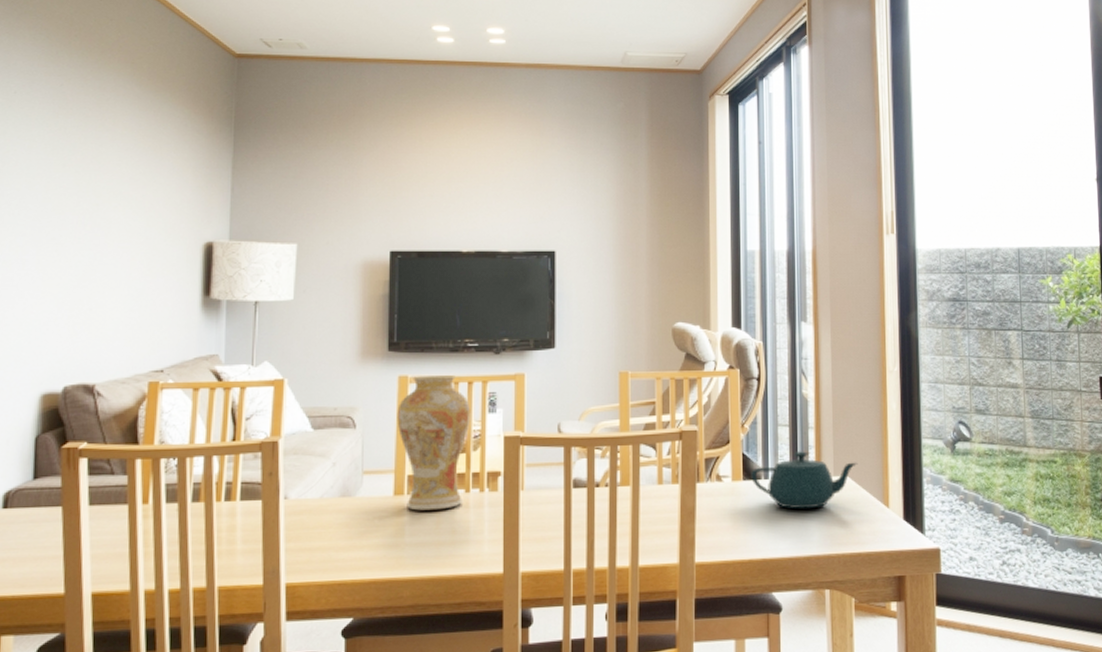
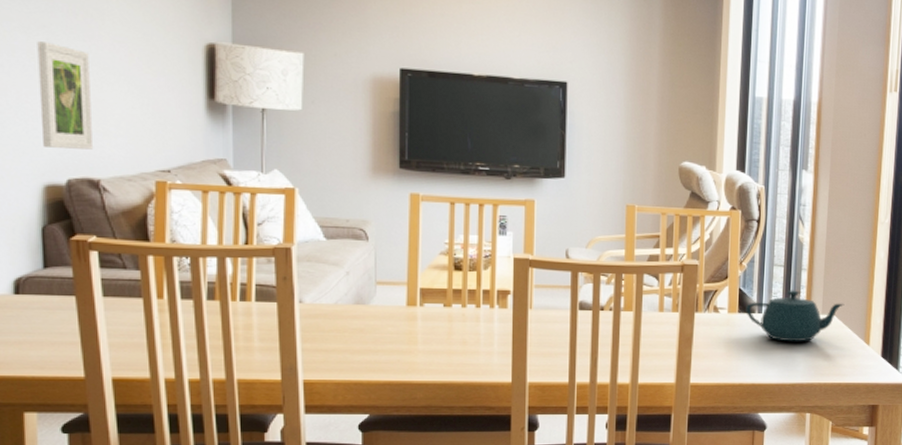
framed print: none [43,253,93,356] -> present [37,41,94,150]
vase: present [397,375,471,511] -> none [409,195,481,322]

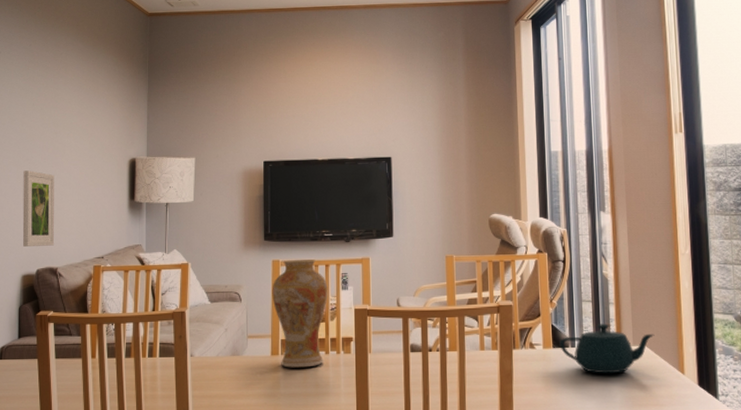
vase: none [409,195,481,322] -> present [272,260,328,368]

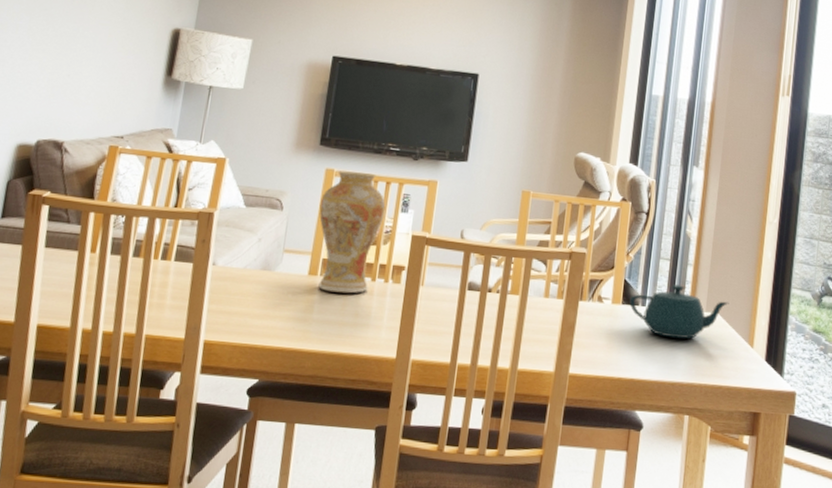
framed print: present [22,170,55,247] -> none [24,22,76,115]

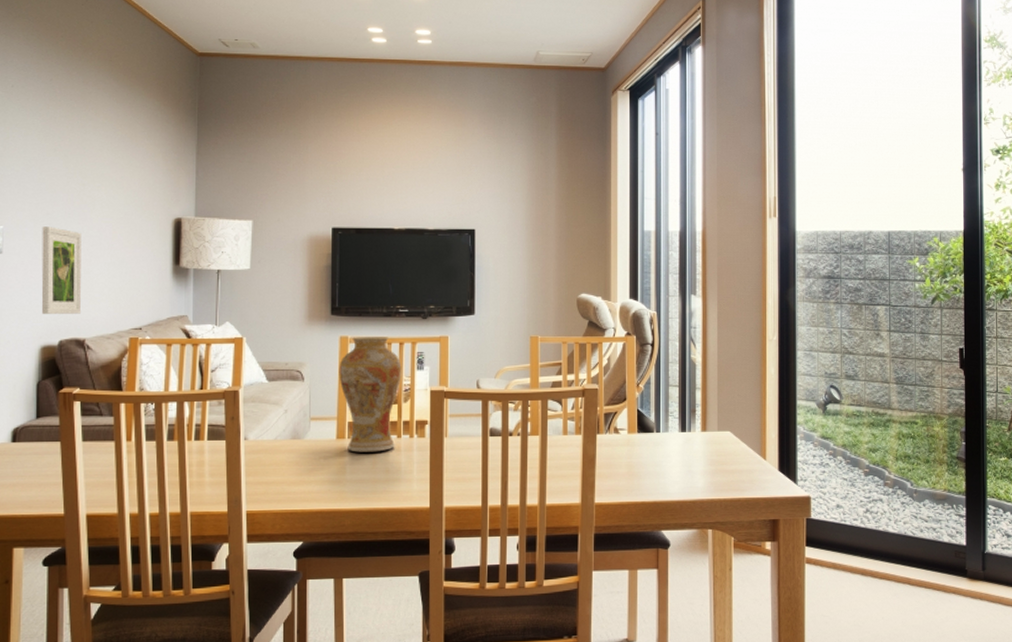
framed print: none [24,22,76,115] -> present [41,226,82,314]
teapot: present [629,284,729,339] -> none [645,409,739,459]

